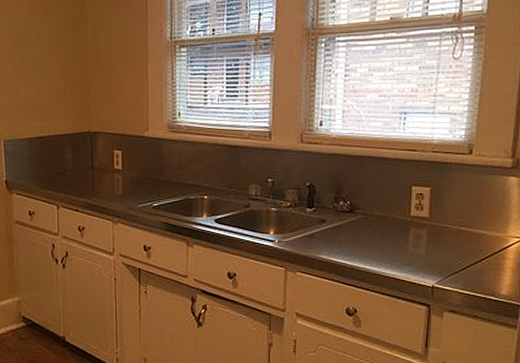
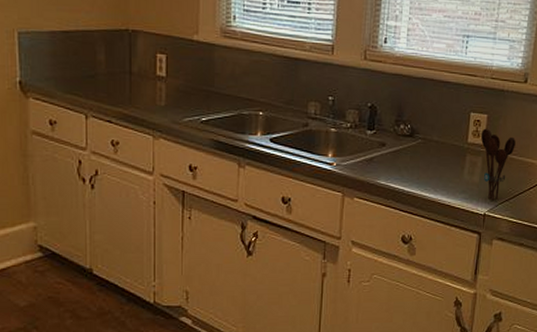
utensil holder: none [425,201,463,273] -> present [481,128,516,201]

